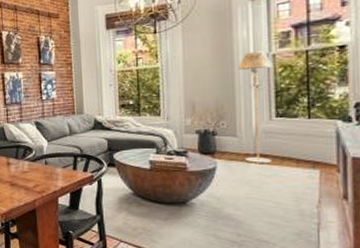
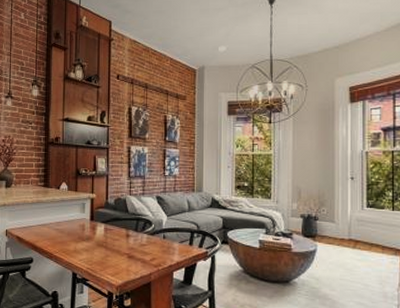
floor lamp: present [238,51,272,163] -> none [338,148,365,248]

